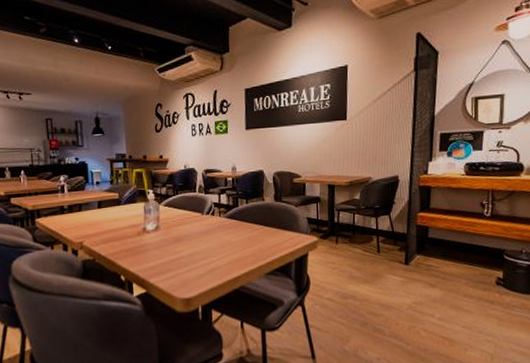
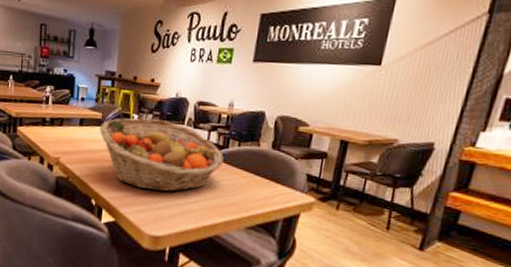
fruit basket: none [118,191,236,257] -> present [99,118,224,192]

